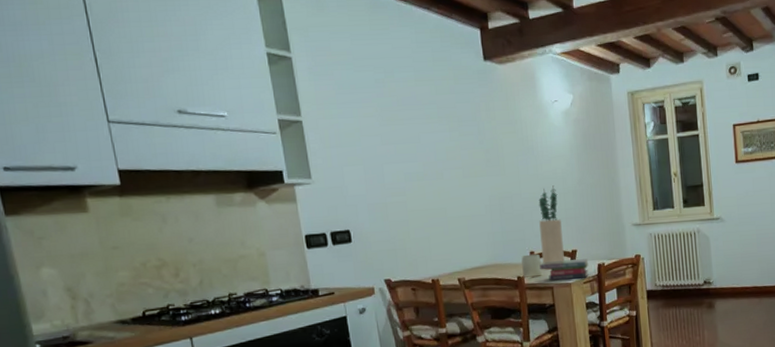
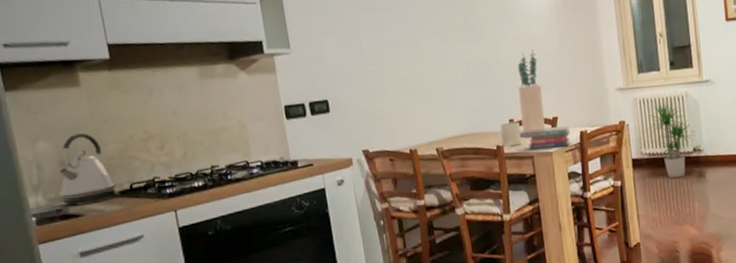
kettle: none [64,259,128,333] -> present [58,132,116,206]
potted plant: none [661,237,706,310] -> present [647,101,696,179]

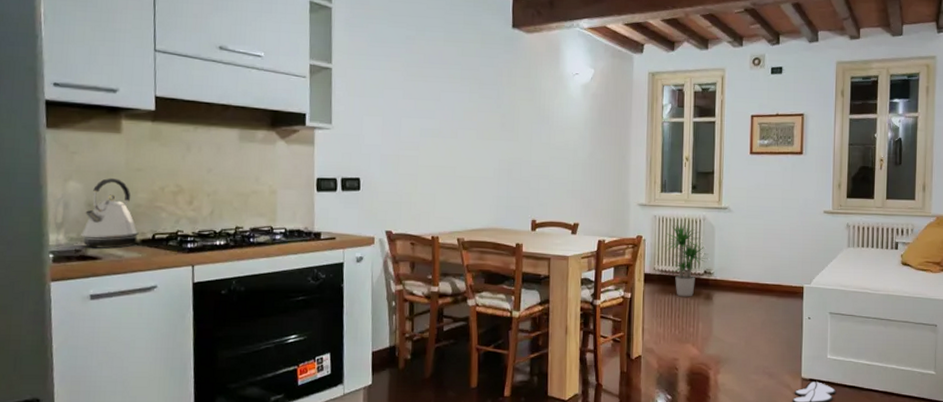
mug: present [500,121,522,146] -> none [522,222,542,246]
vase: present [517,49,545,138] -> none [543,156,567,240]
books: present [519,126,571,150] -> none [539,231,589,254]

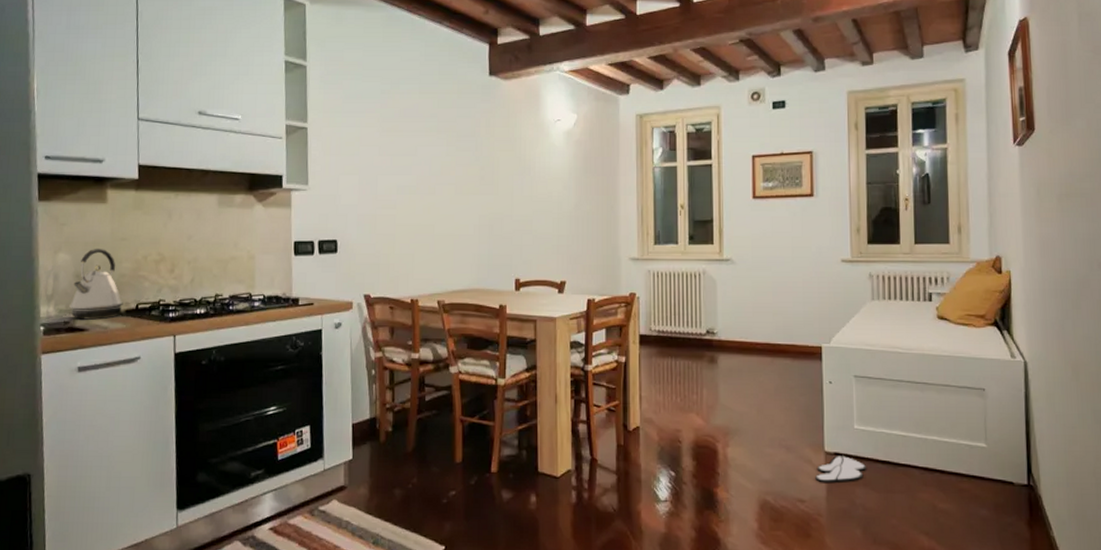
potted plant: present [663,222,708,298] -> none [659,277,710,362]

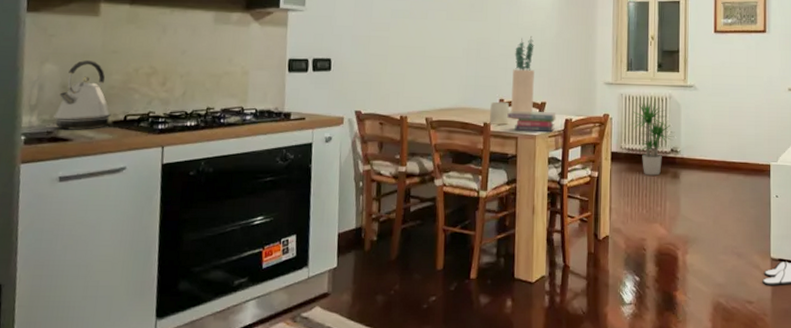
mug: none [505,281,527,307] -> present [490,101,510,125]
books: none [524,290,578,315] -> present [507,110,556,133]
vase: none [528,209,552,300] -> present [511,36,534,119]
potted plant: none [659,277,710,362] -> present [629,100,675,177]

